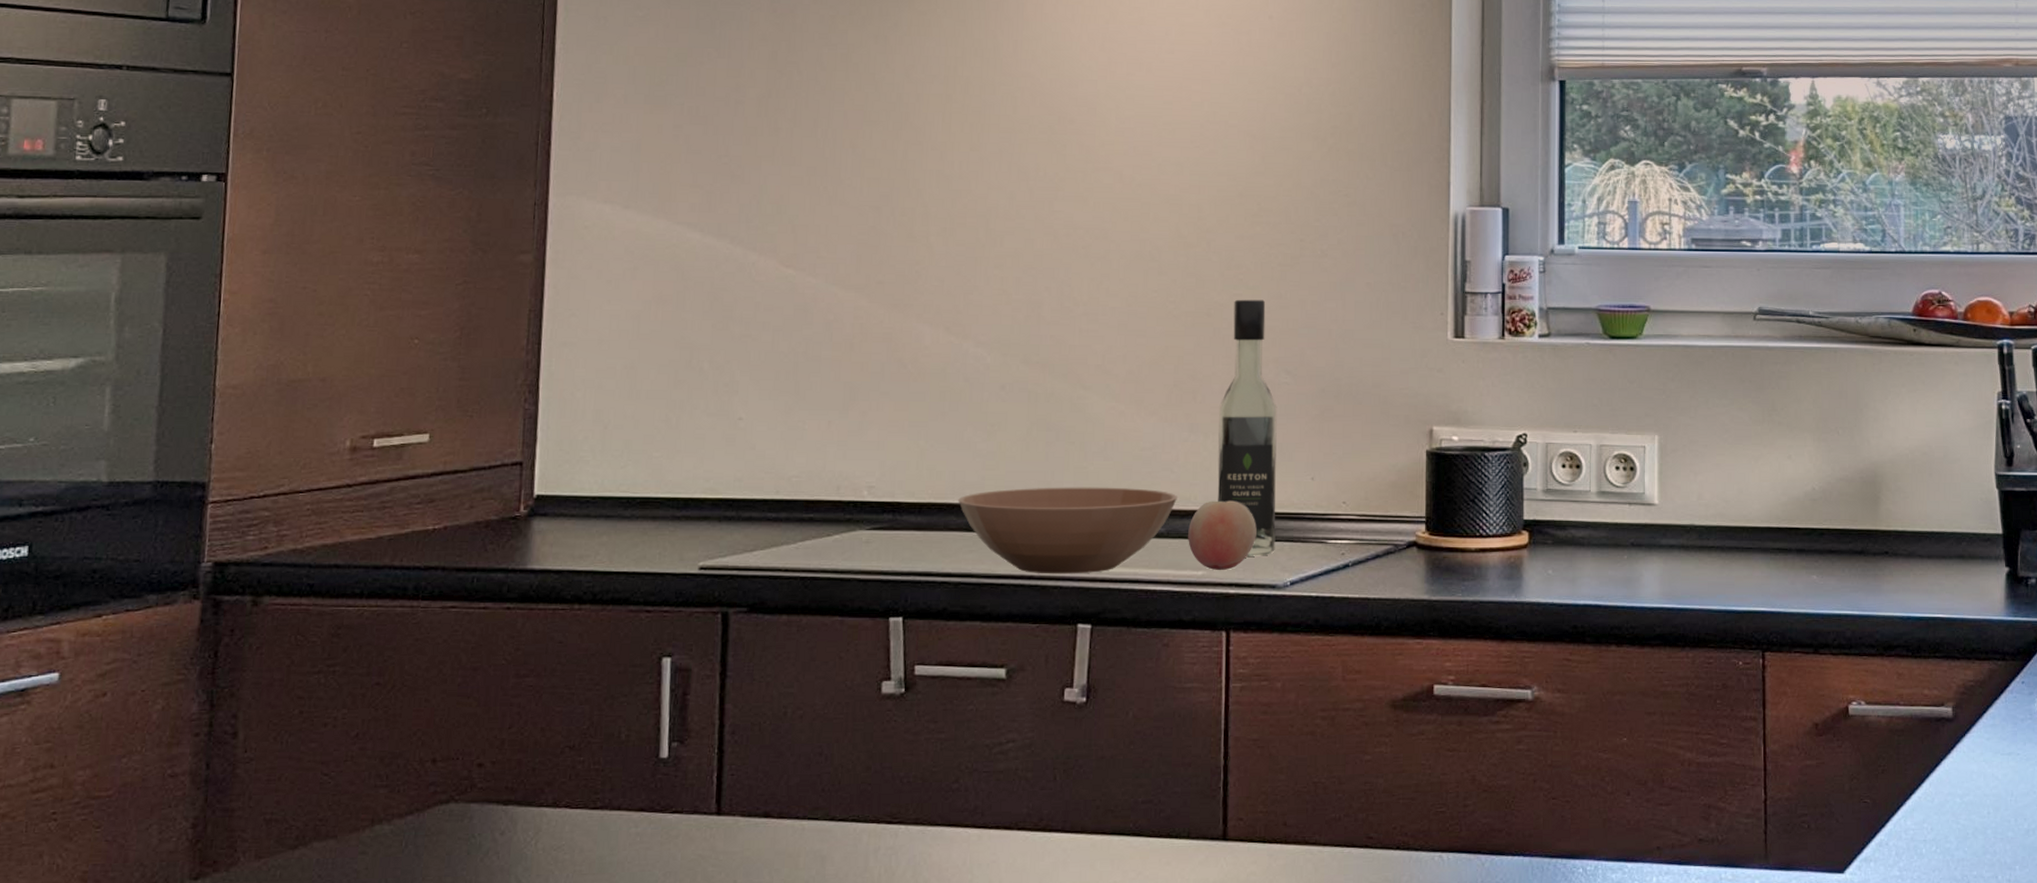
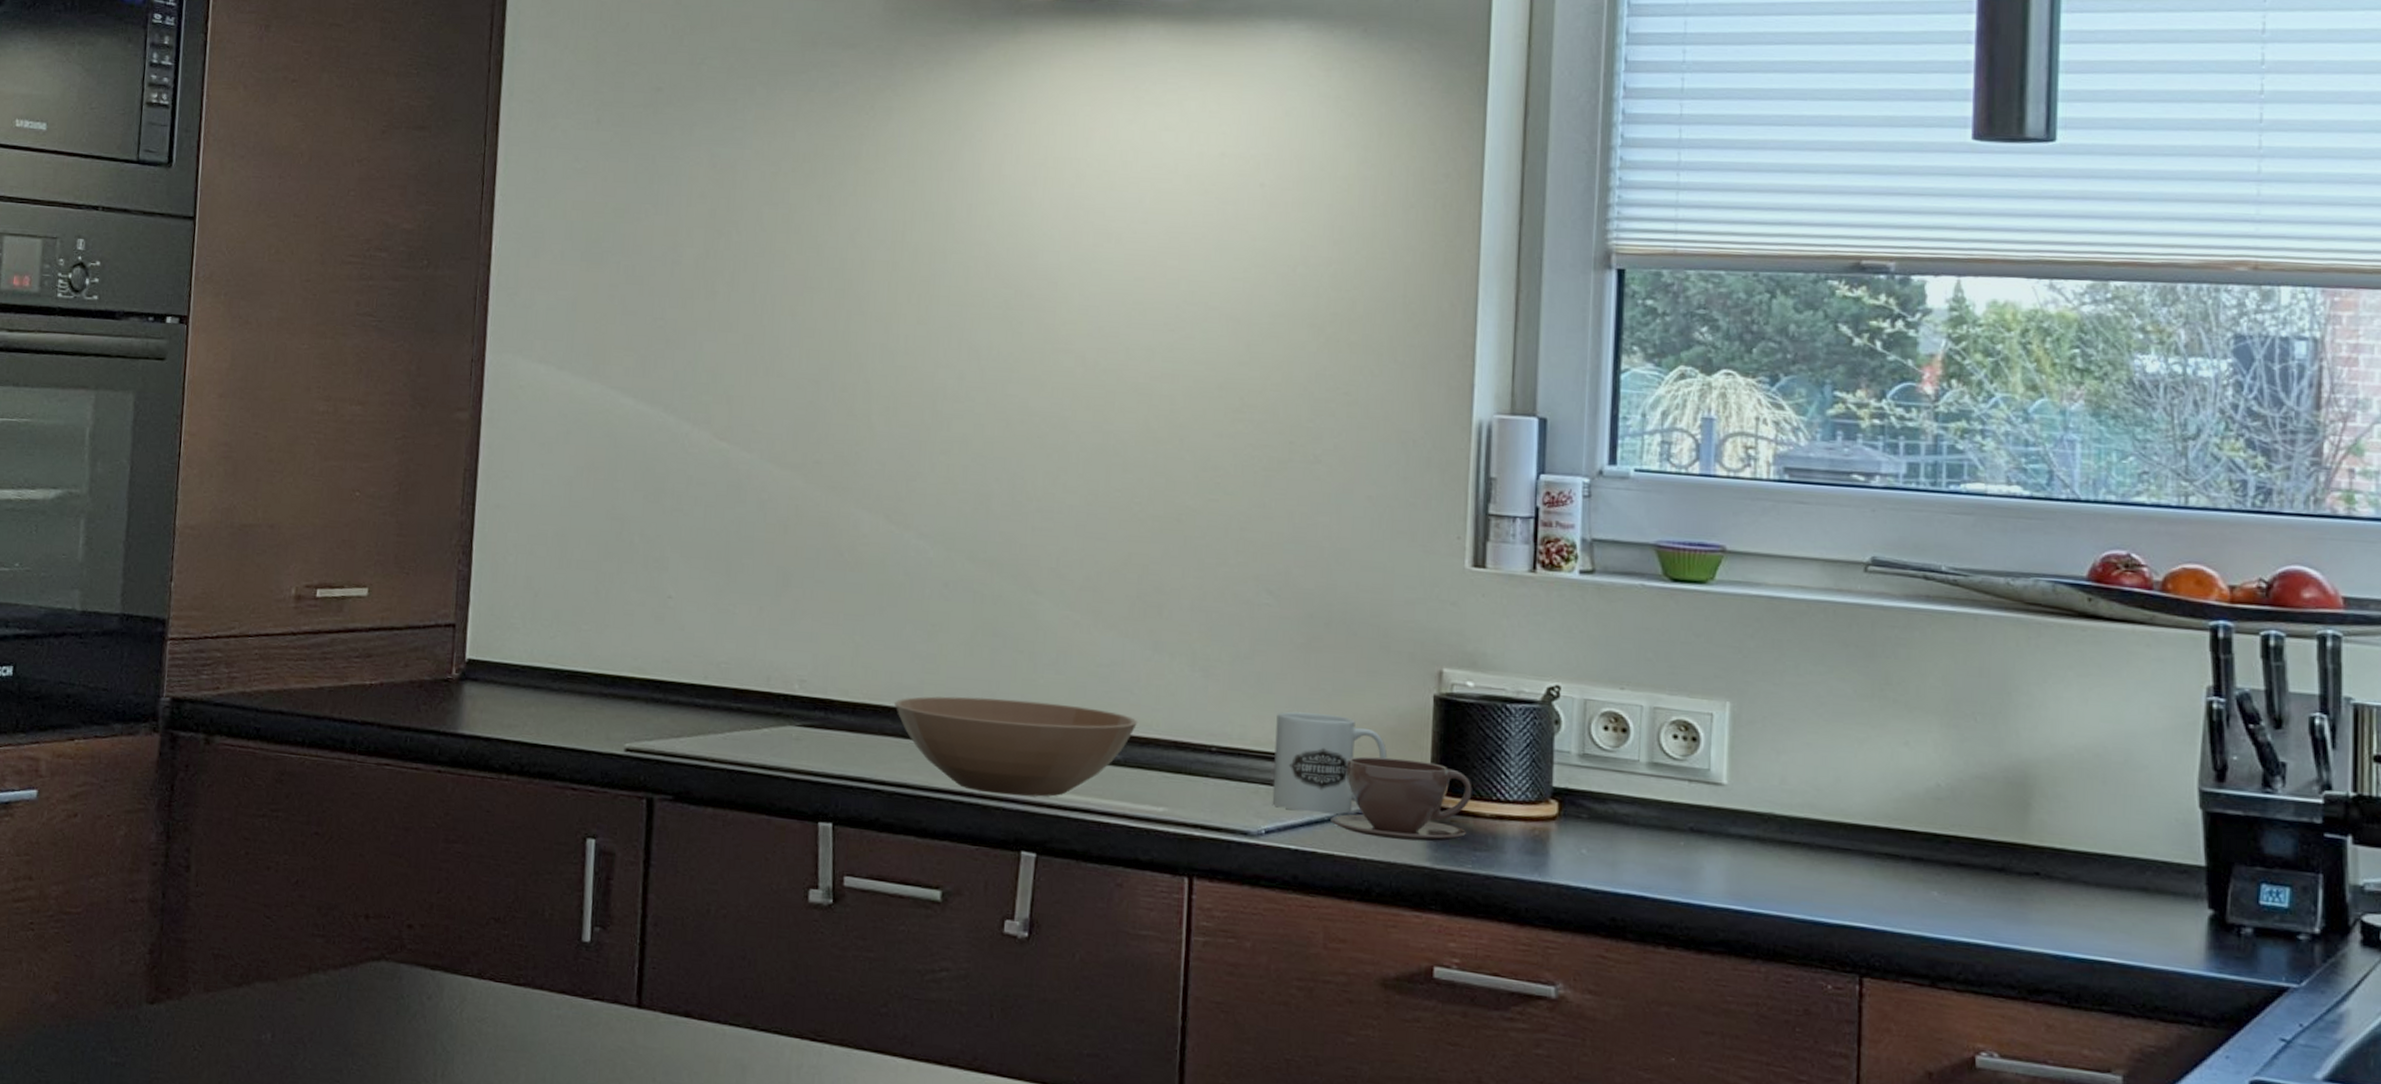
fruit: present [1188,500,1257,571] -> none [1148,729,1228,810]
bottle: present [1217,299,1277,556] -> none [1182,505,1256,798]
mug: none [1295,475,1390,562] -> present [1272,711,1388,814]
teacup: none [1345,508,1460,578] -> present [1330,756,1472,842]

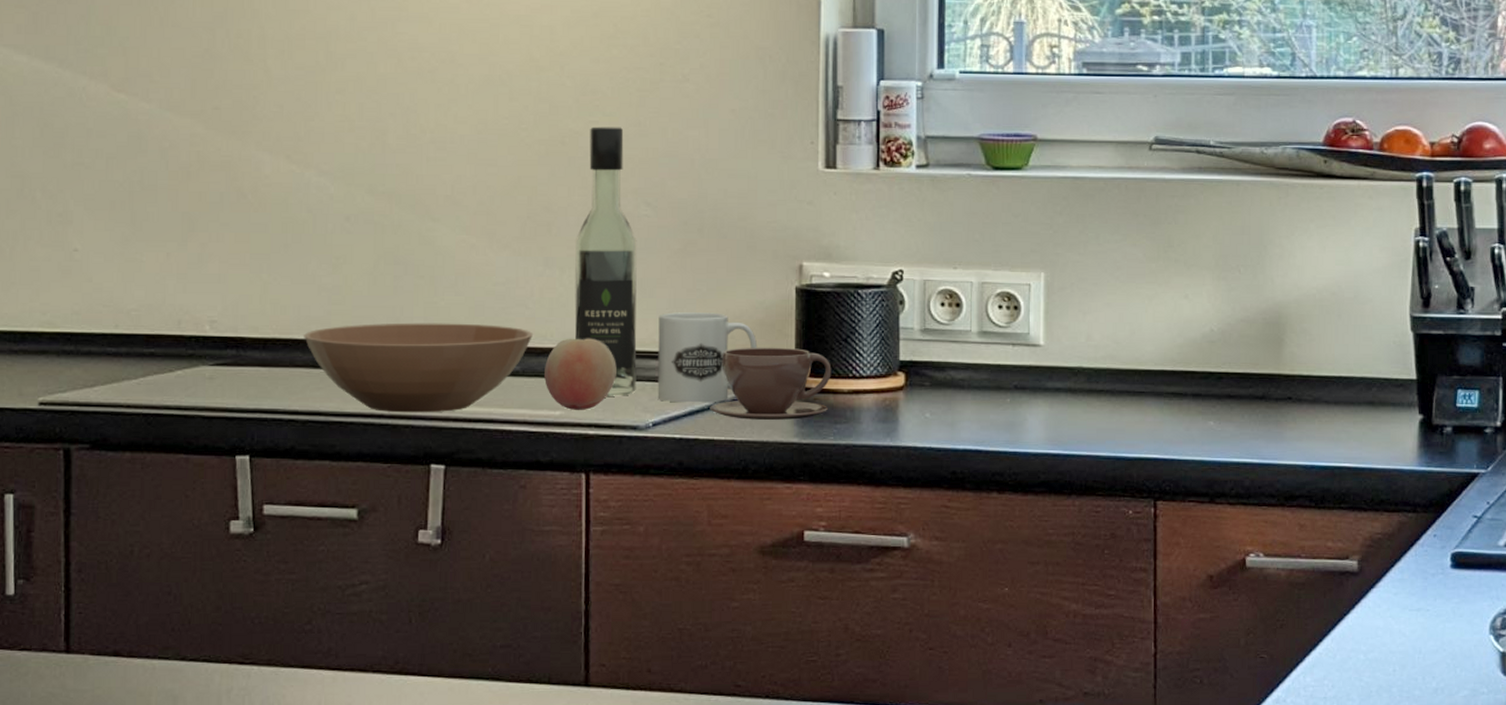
fruit: none [1148,729,1228,810] -> present [544,338,617,411]
bottle: none [1182,505,1256,798] -> present [574,126,637,396]

